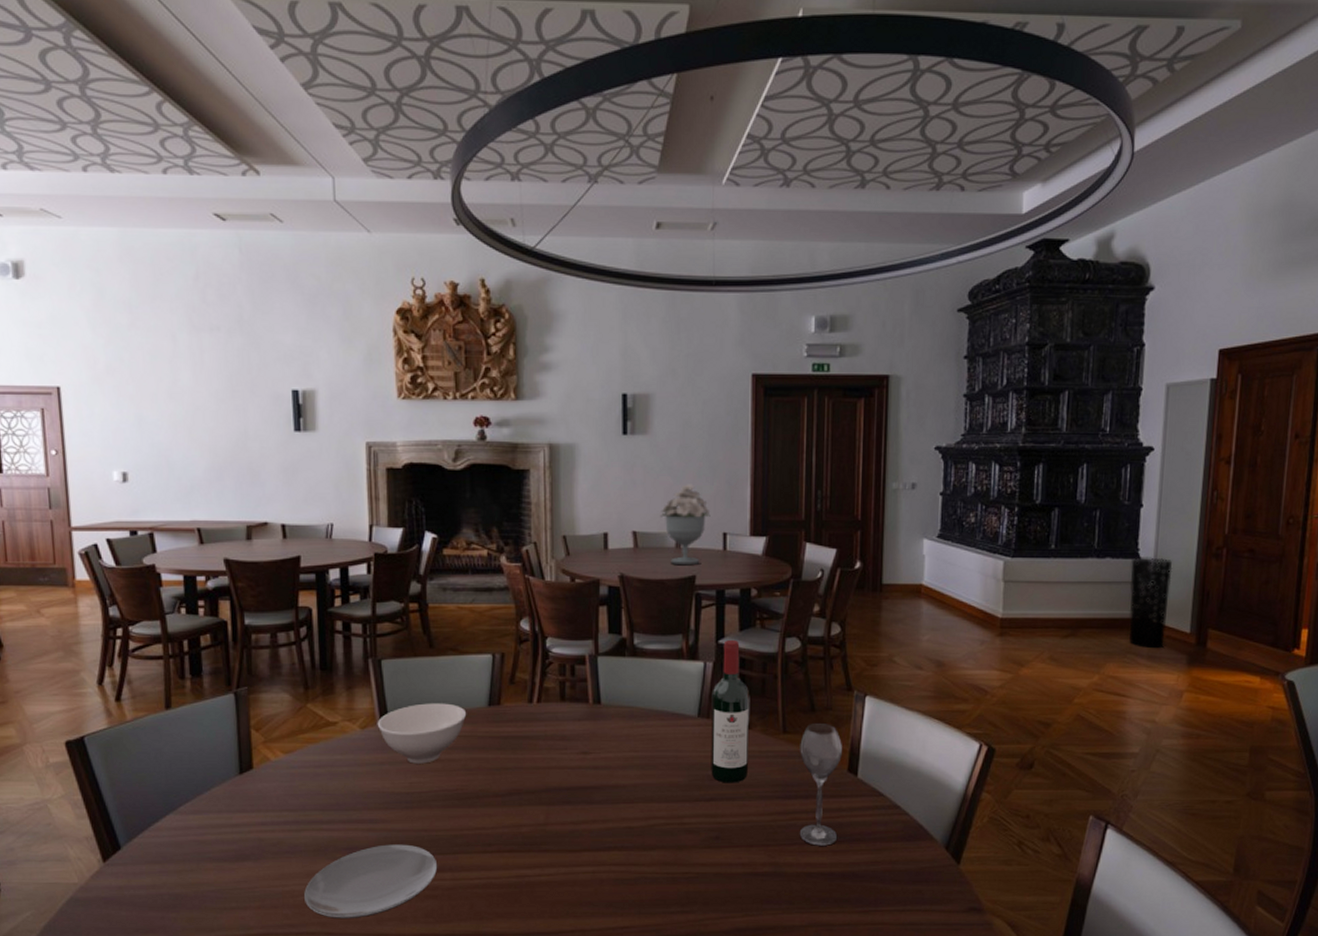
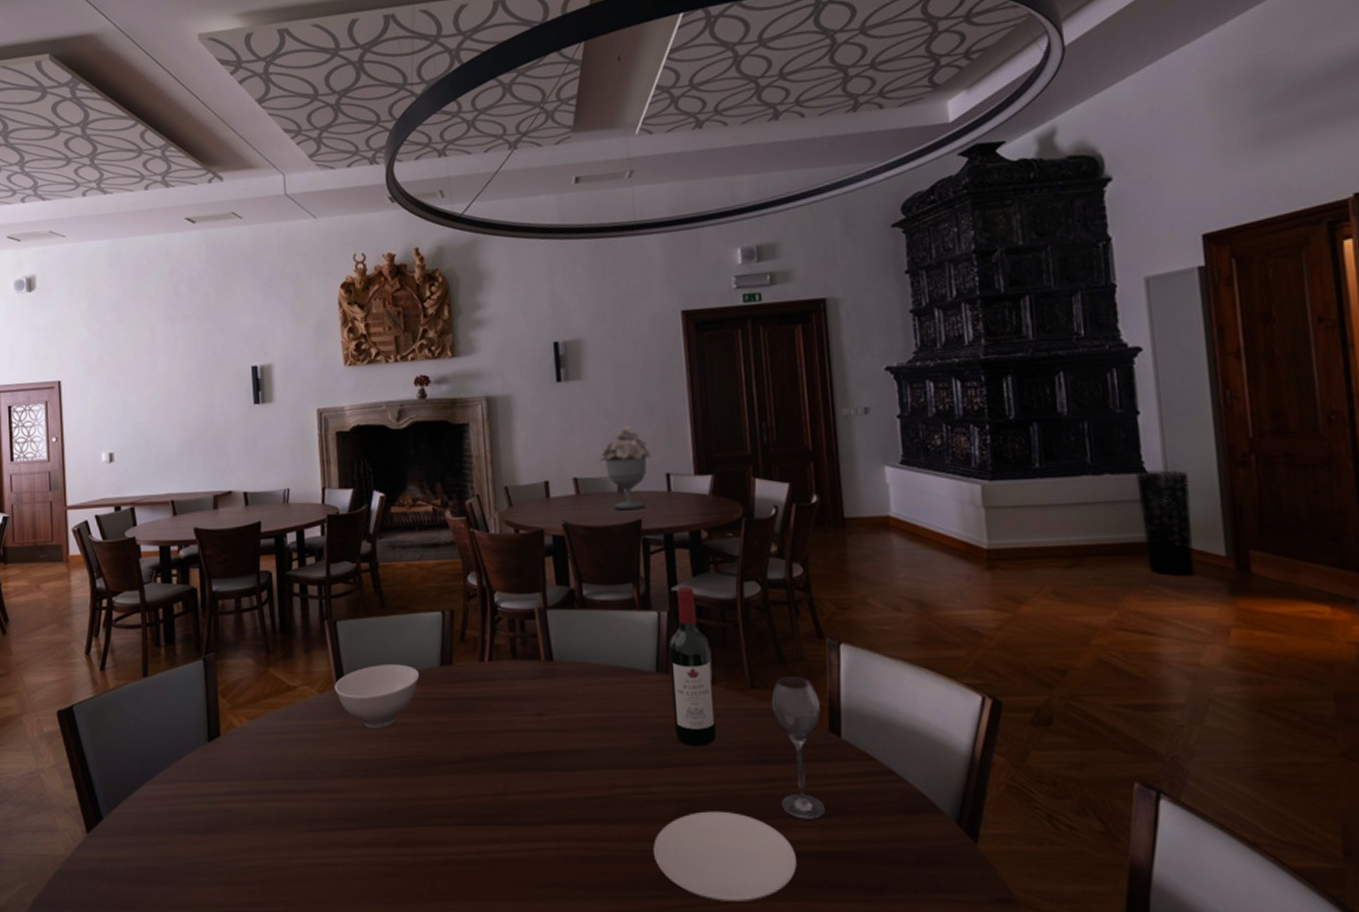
plate: present [304,844,438,920] -> none [269,816,398,898]
plate: none [681,839,807,916] -> present [653,811,797,903]

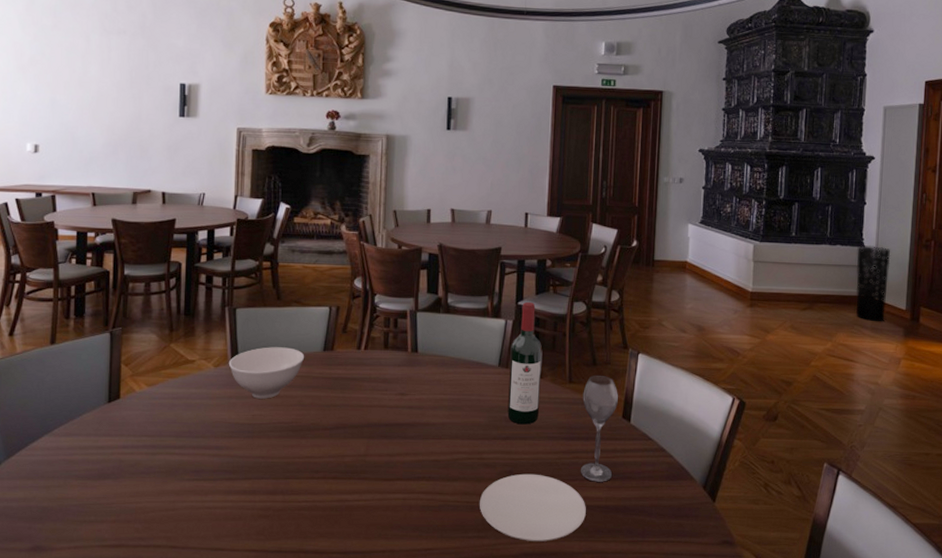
bouquet: present [599,425,652,511] -> none [474,172,516,239]

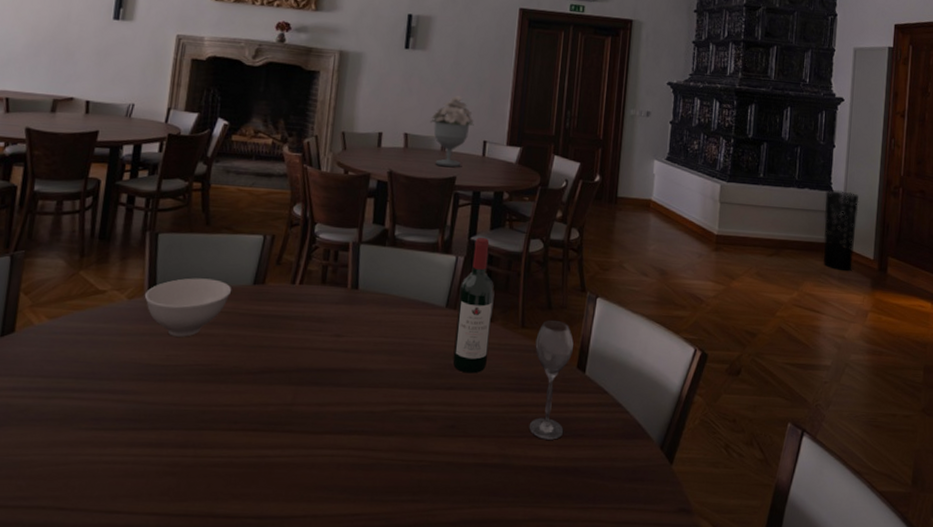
bouquet: none [474,172,516,239] -> present [429,95,474,168]
plate: present [479,473,586,542] -> none [416,428,534,508]

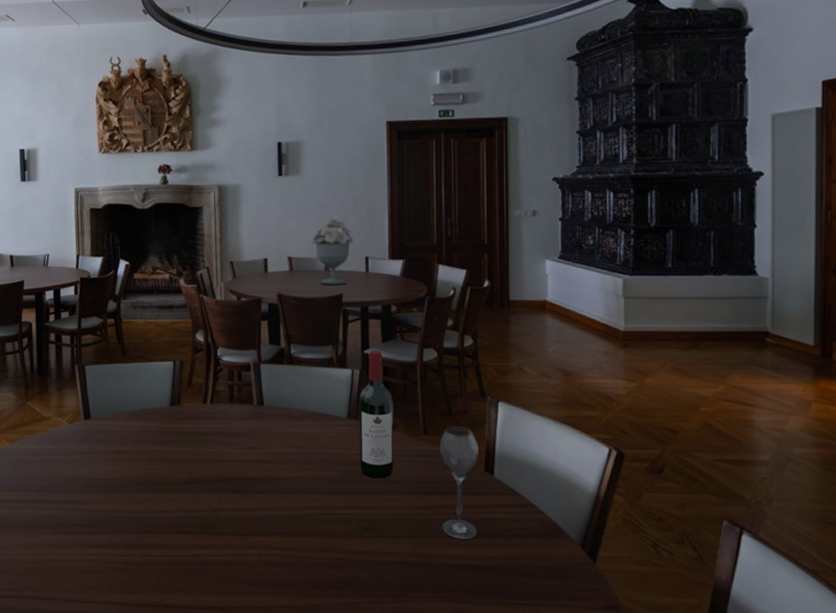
bowl: present [144,278,232,337] -> none [81,402,153,454]
umbrella stand: present [823,189,859,271] -> none [748,274,791,359]

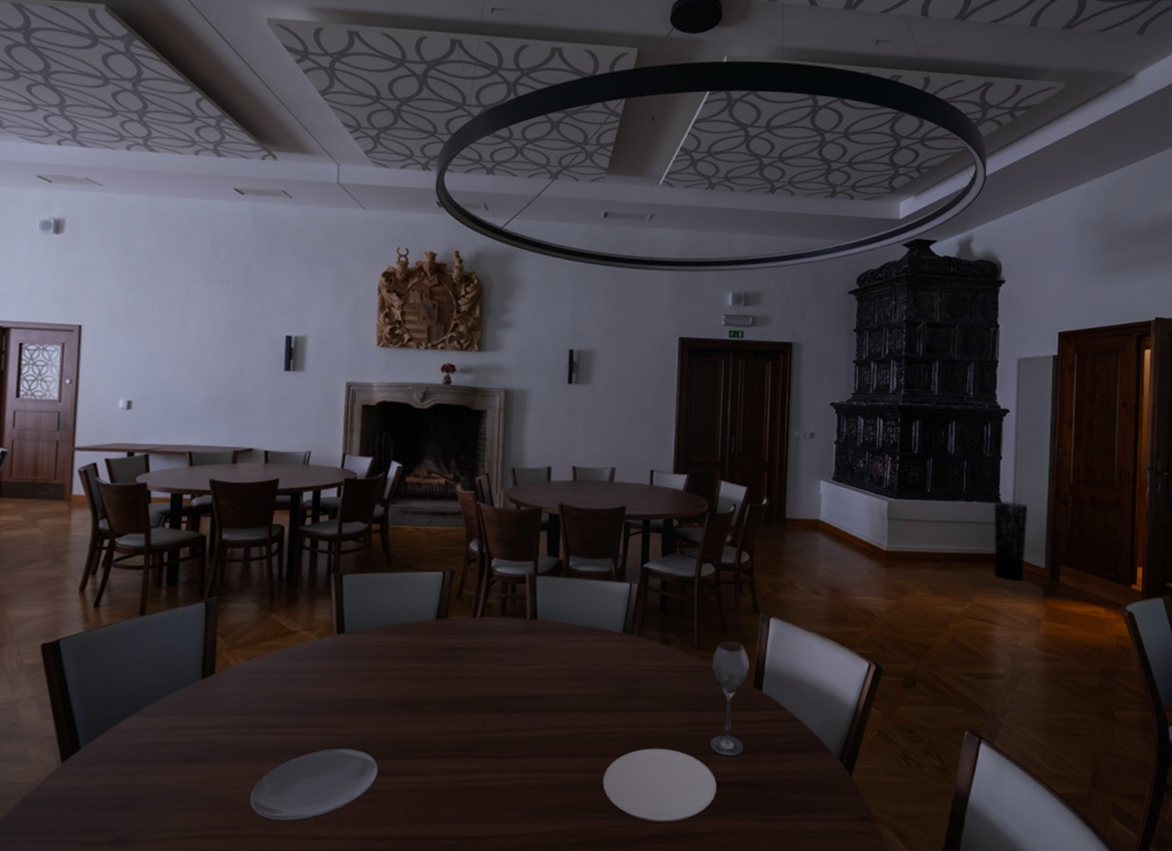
plate: none [23,523,129,587] -> present [250,749,379,822]
bouquet: present [310,216,354,286] -> none [596,427,640,498]
plate: none [336,530,451,602] -> present [602,748,716,823]
wine bottle: present [359,350,394,479] -> none [632,564,670,695]
umbrella stand: none [748,274,791,359] -> present [993,501,1028,580]

